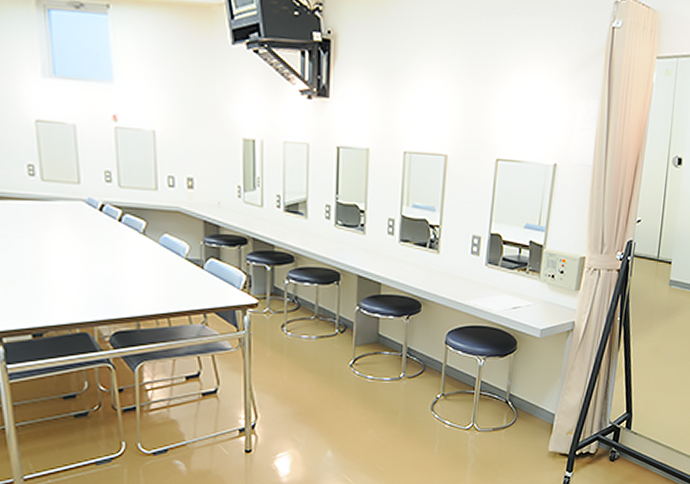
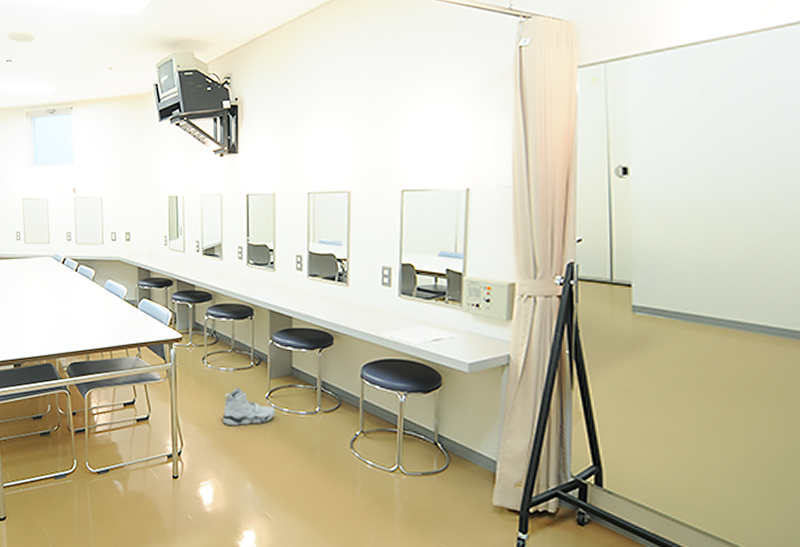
sneaker: none [302,356,359,396] -> present [222,387,275,426]

